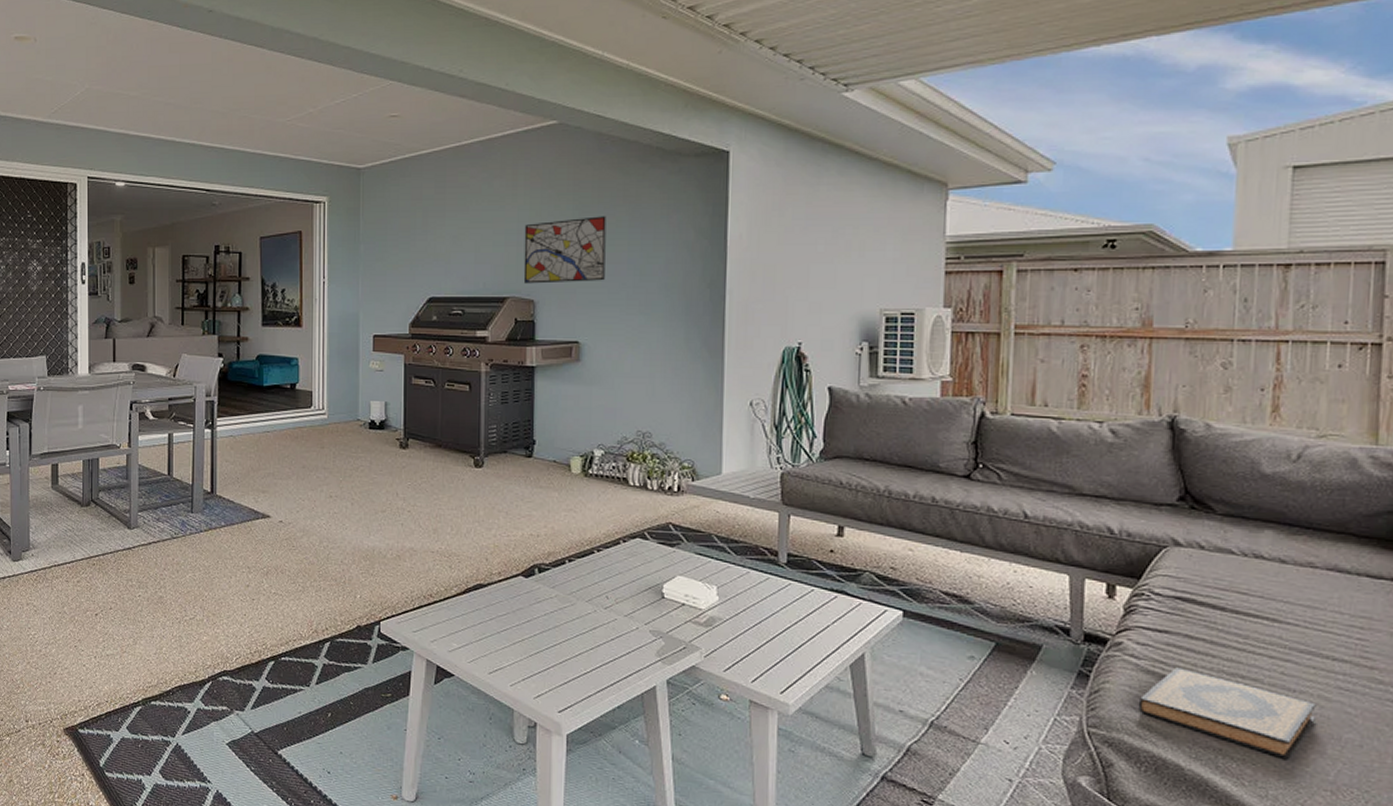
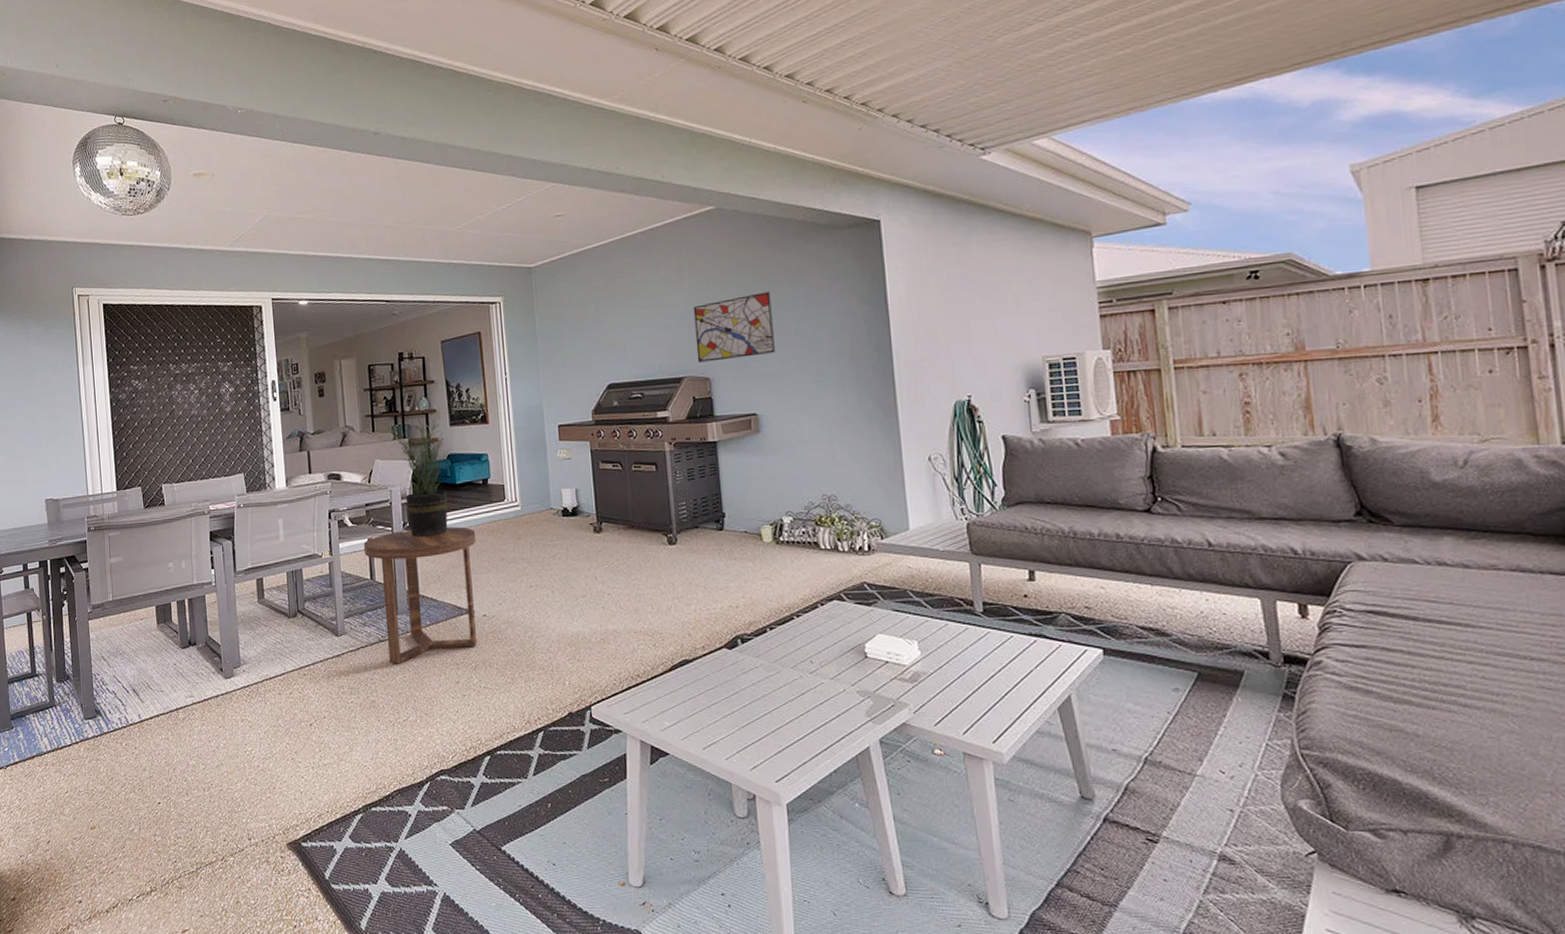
side table: none [163,428,279,563] -> present [363,526,478,664]
potted plant: none [192,316,258,437] -> present [382,417,449,537]
hardback book: present [1138,667,1316,760] -> none [1346,681,1523,765]

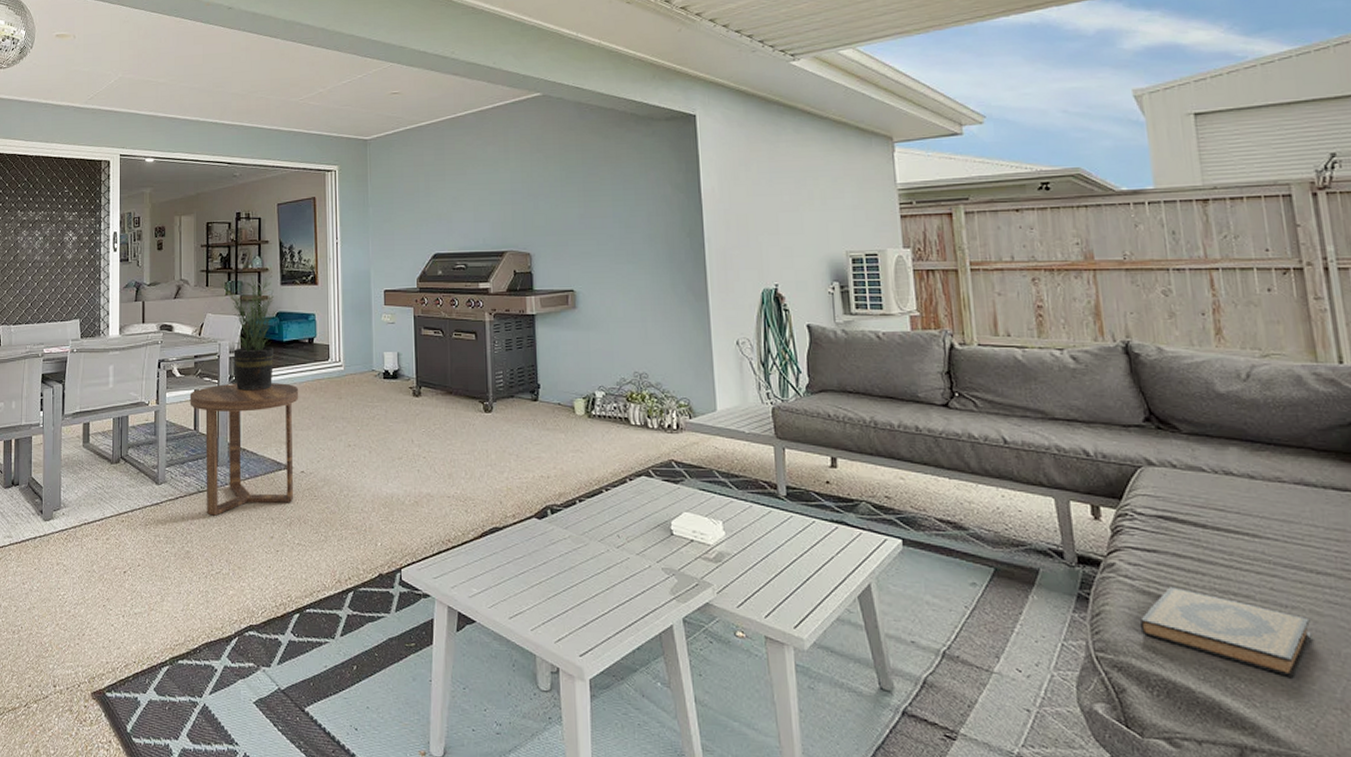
wall art: present [693,292,775,363] -> none [517,175,593,238]
hardback book: none [1346,681,1523,765] -> present [1139,587,1312,679]

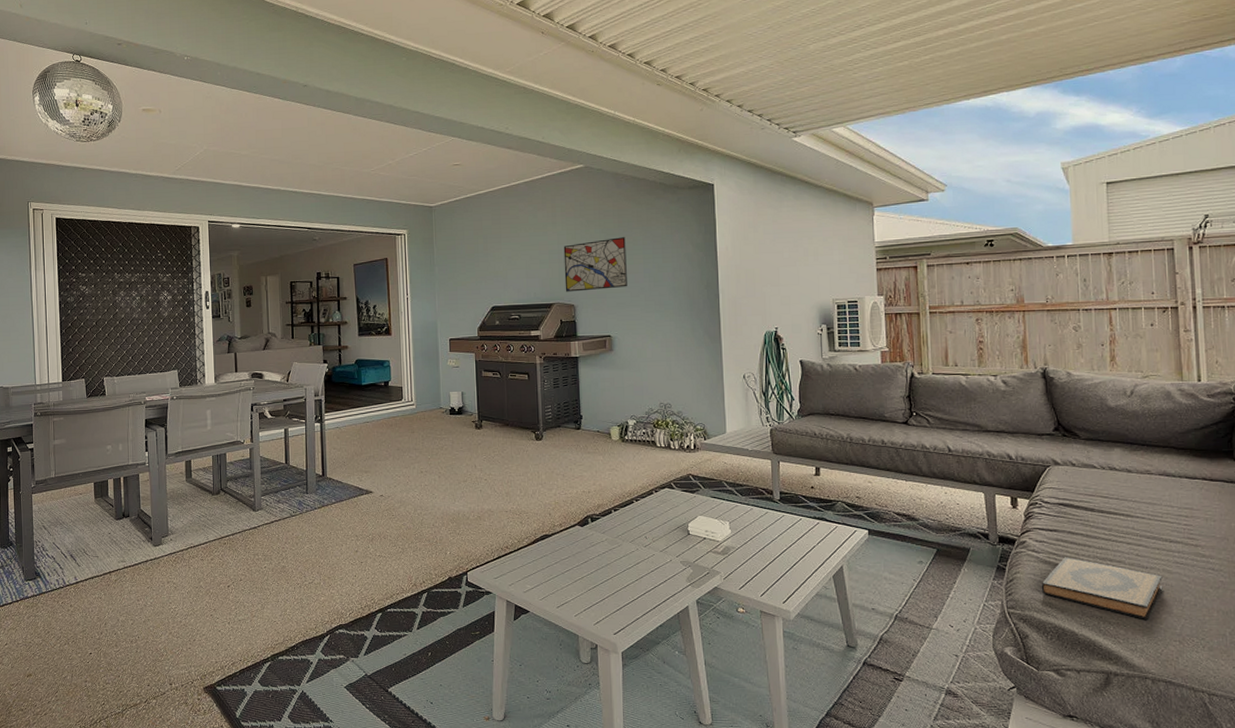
side table: present [189,383,299,516] -> none [280,421,377,536]
potted plant: present [216,276,278,391] -> none [300,328,357,429]
wall art: none [517,175,593,238] -> present [563,237,627,292]

